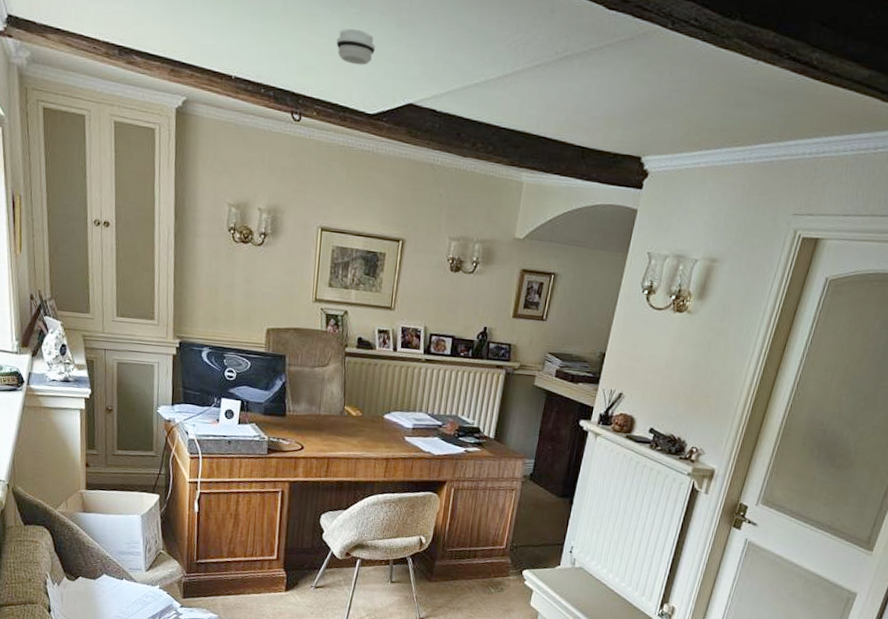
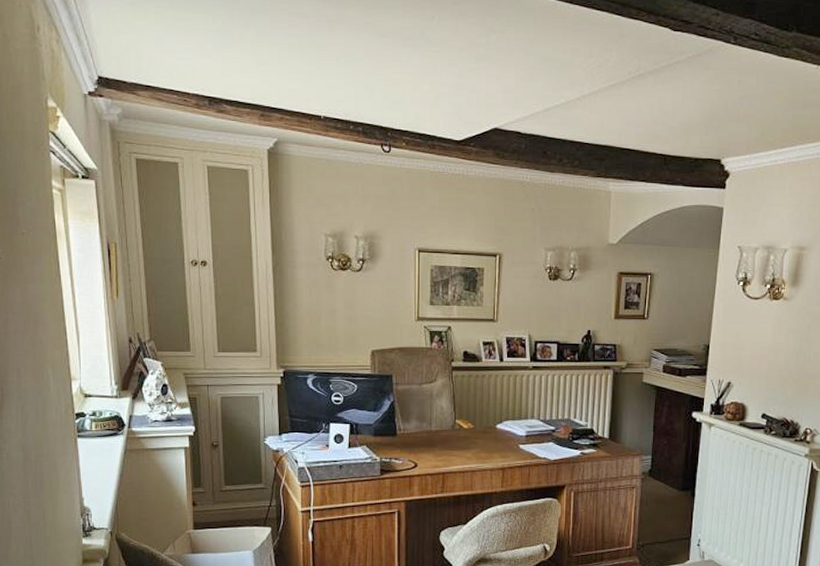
smoke detector: present [336,28,376,66] -> none [419,65,458,97]

